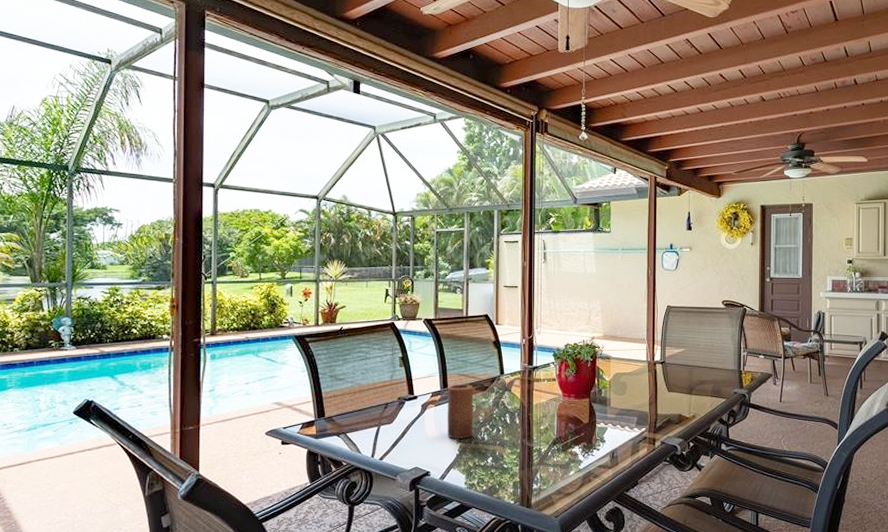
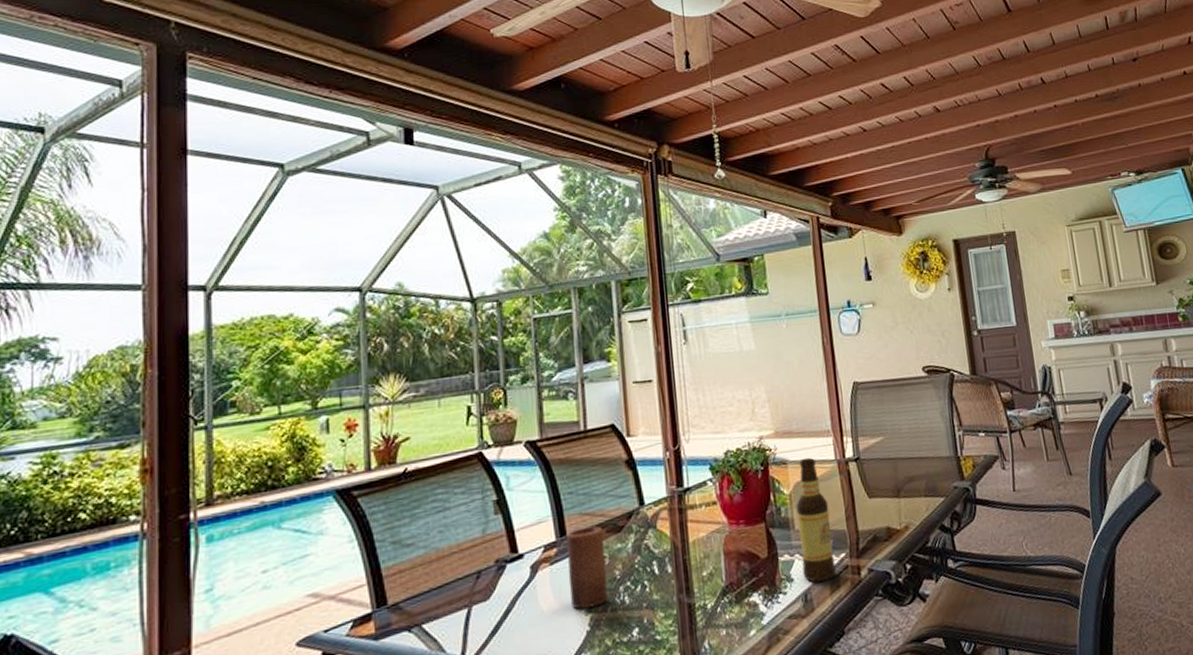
bottle: none [613,356,637,445] -> present [796,457,836,583]

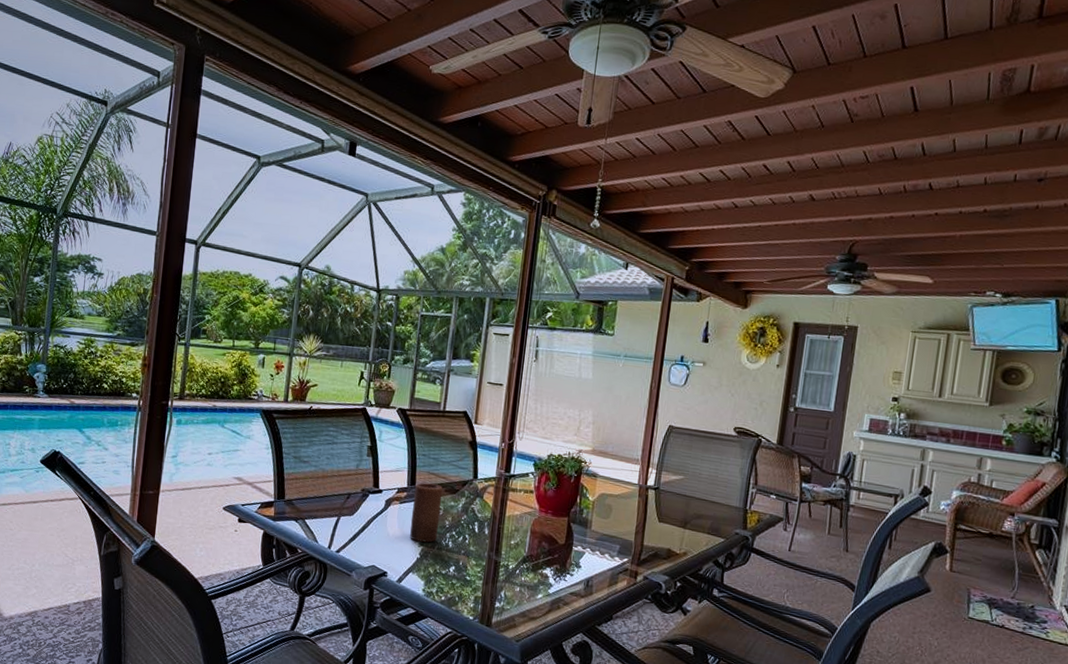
bottle: present [796,457,836,583] -> none [590,476,624,576]

